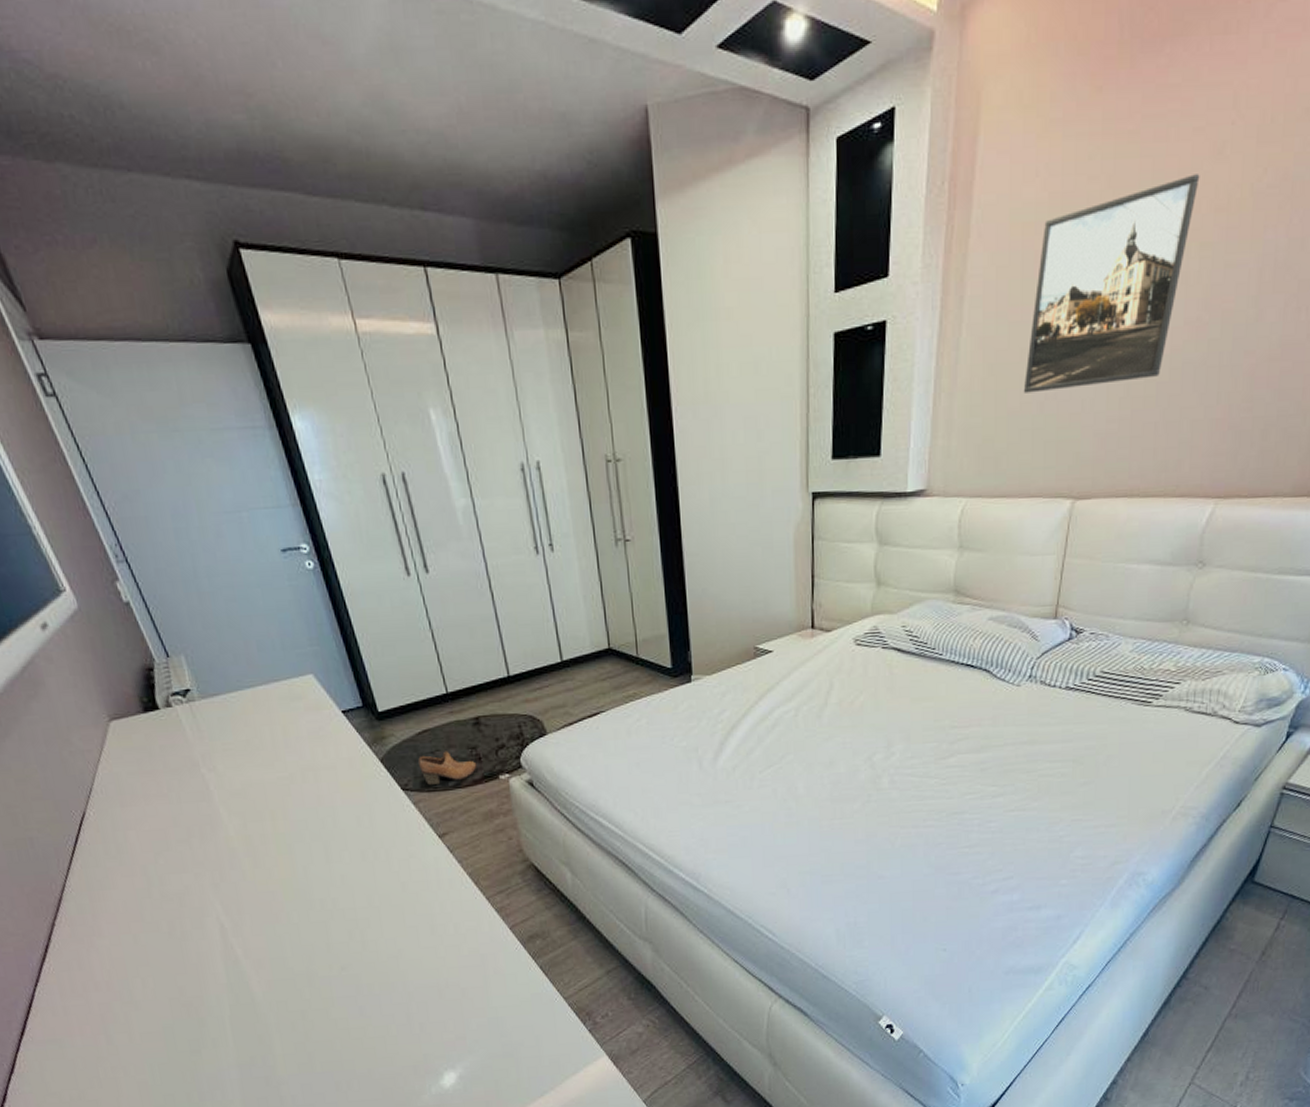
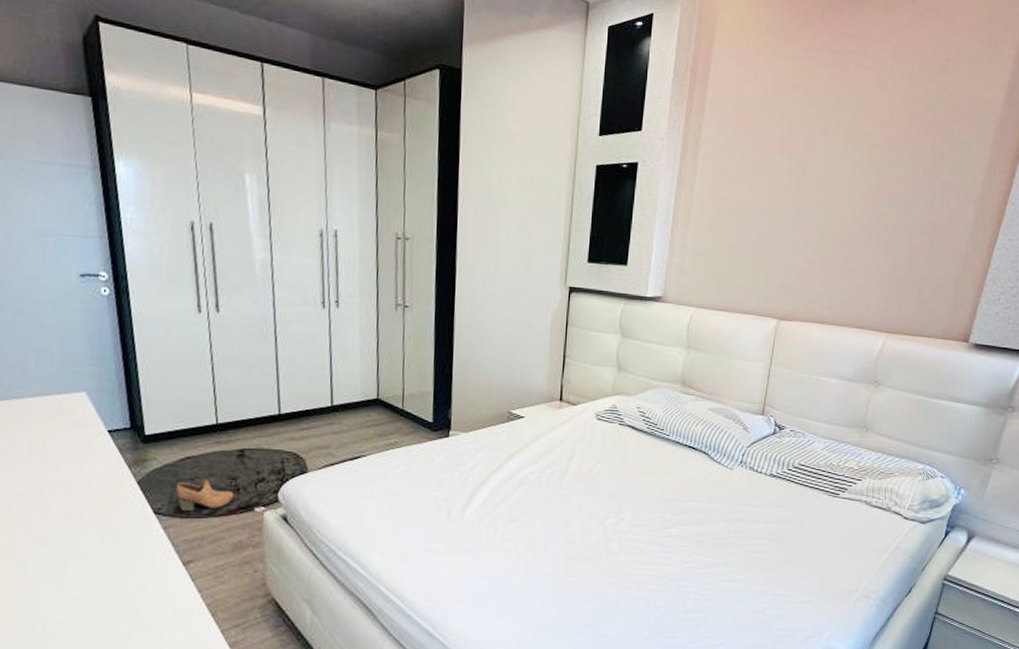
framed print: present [1023,174,1200,393] -> none [741,96,871,235]

